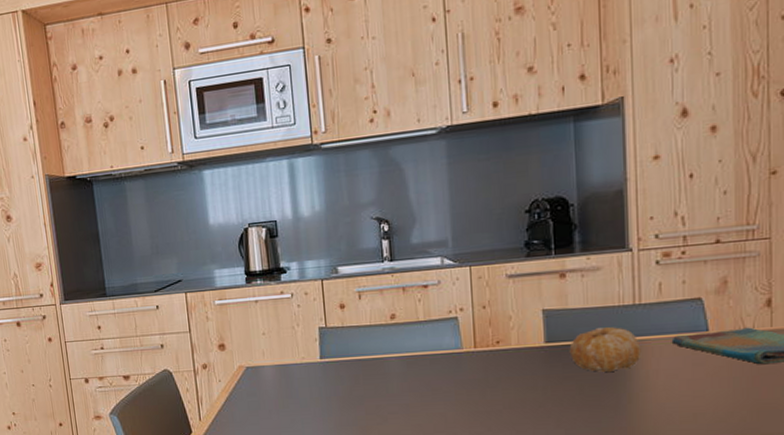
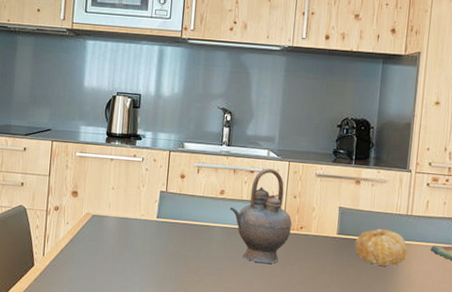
teapot: none [404,278,486,392] -> present [229,168,292,264]

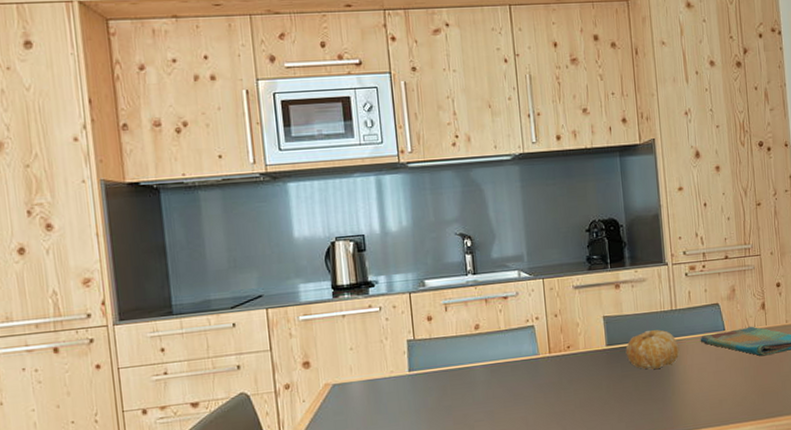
teapot: present [229,168,292,264] -> none [488,290,559,396]

